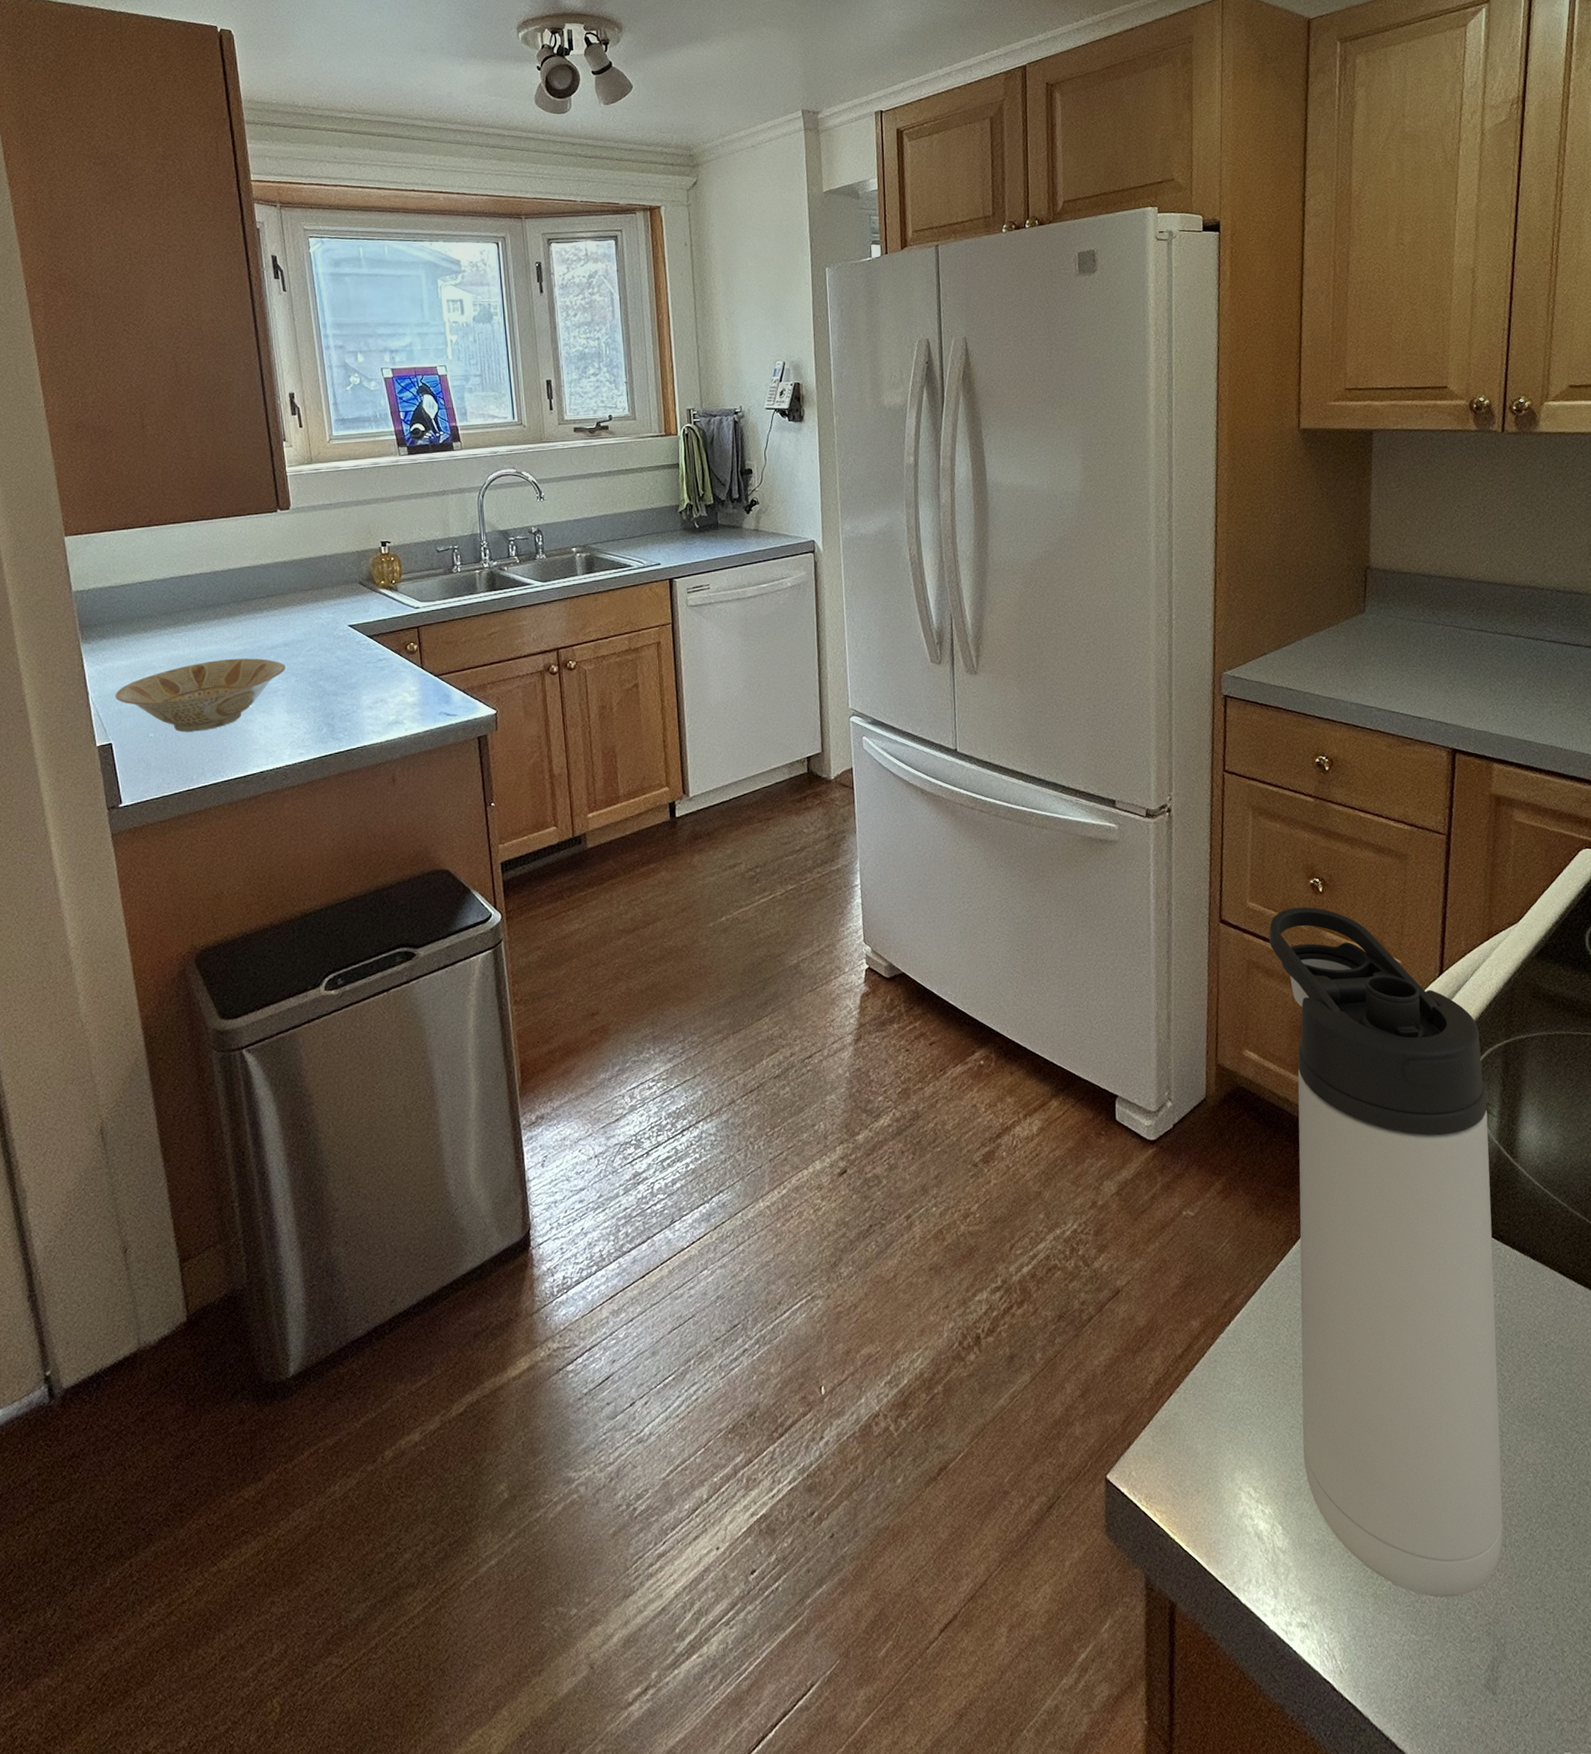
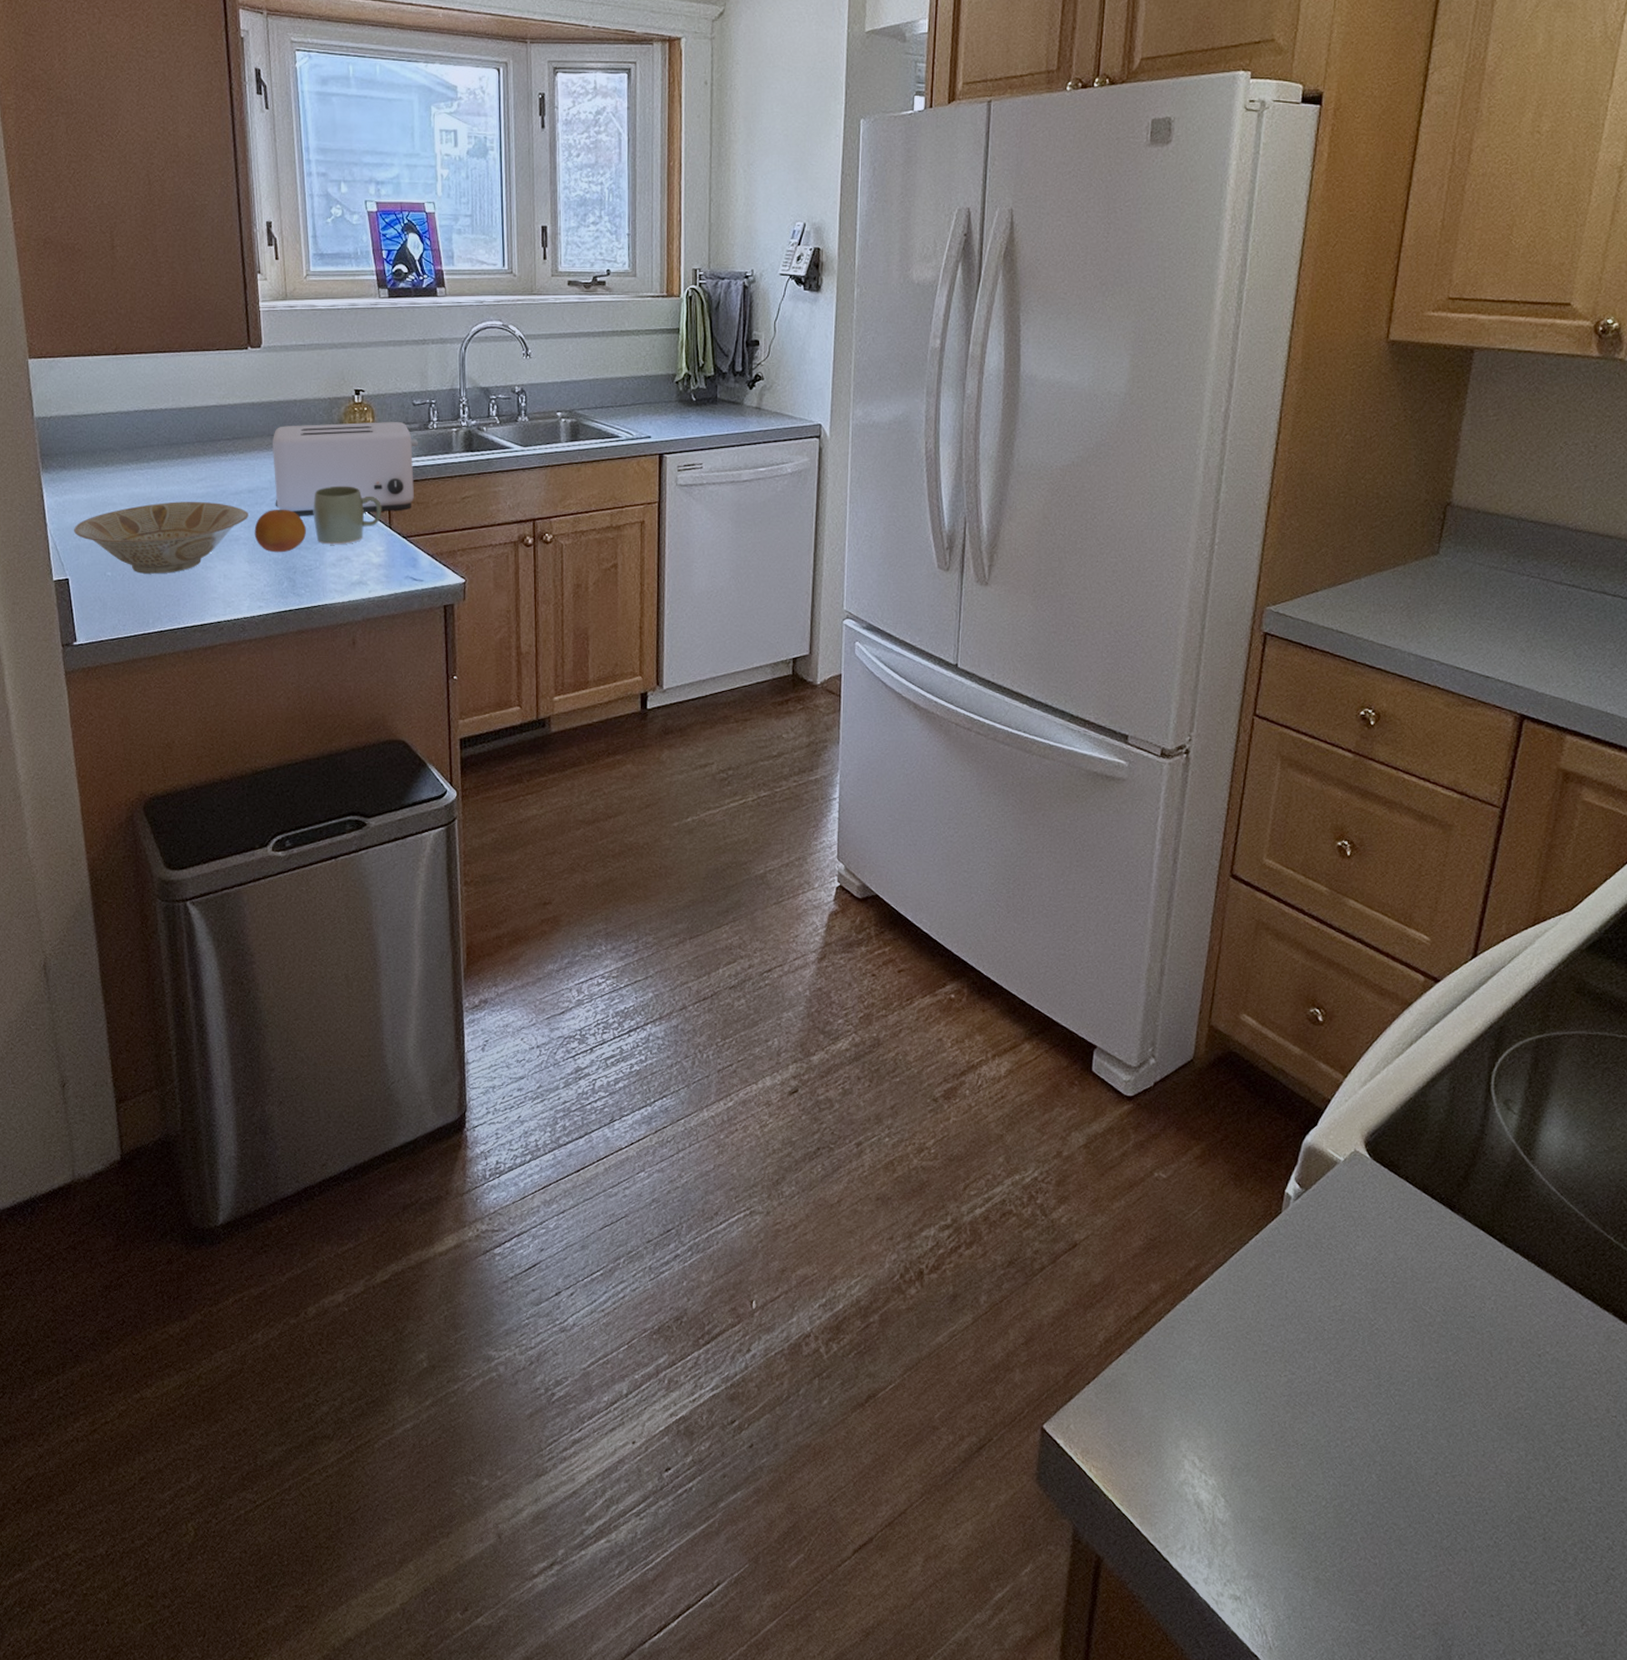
fruit: none [292,658,342,701] -> present [254,509,306,553]
toaster: none [304,568,445,665] -> present [272,422,419,517]
mug: none [347,632,414,689] -> present [313,485,382,545]
thermos bottle: present [1269,907,1503,1598] -> none [1256,869,1510,1593]

